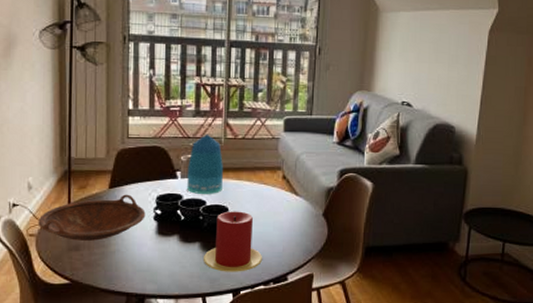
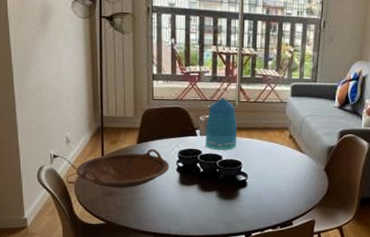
candle: present [202,211,263,272] -> none [219,165,272,217]

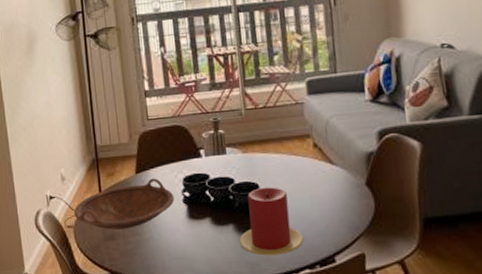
vase: present [205,97,237,150] -> none [210,106,250,172]
candle: none [219,165,272,217] -> present [238,187,305,256]

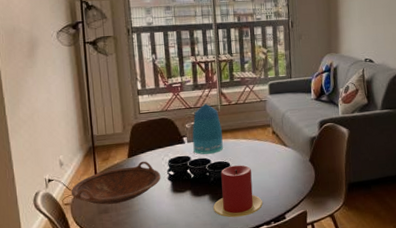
vase: none [210,106,250,172] -> present [192,103,223,155]

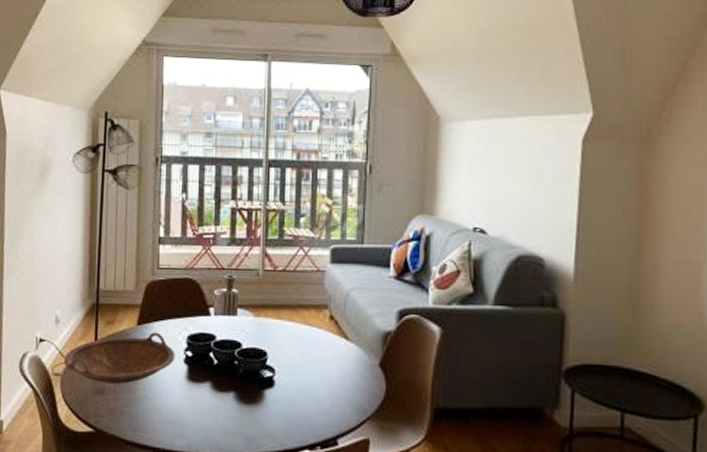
vase: present [192,103,223,155] -> none [221,264,261,335]
candle: present [212,165,263,218] -> none [238,356,308,431]

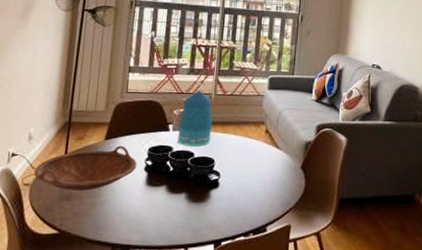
vase: none [221,264,261,335] -> present [177,90,212,146]

